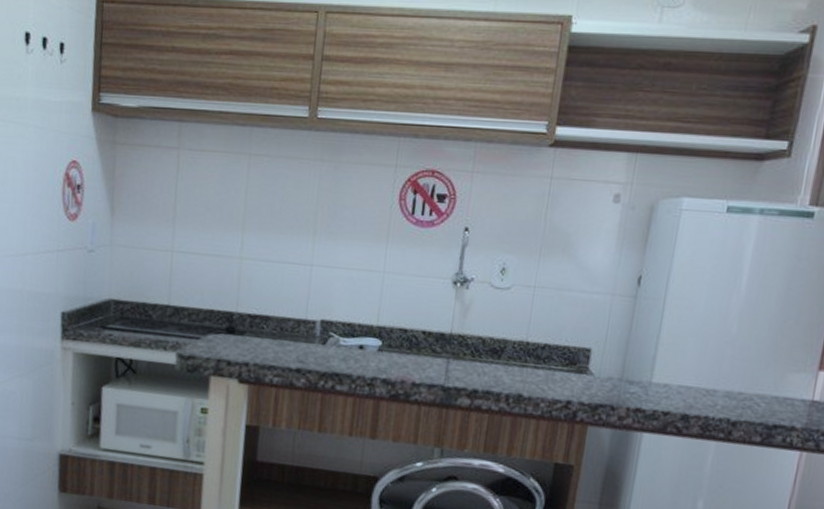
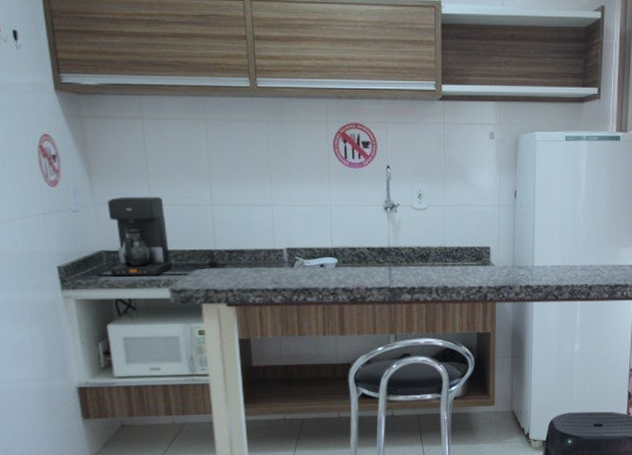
coffee maker: none [115,239,187,336] -> present [107,197,172,277]

